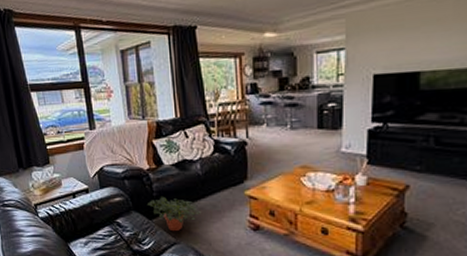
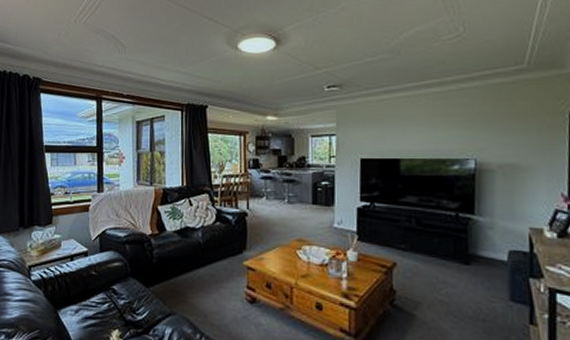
potted plant: present [146,196,201,232] -> none [145,262,199,302]

